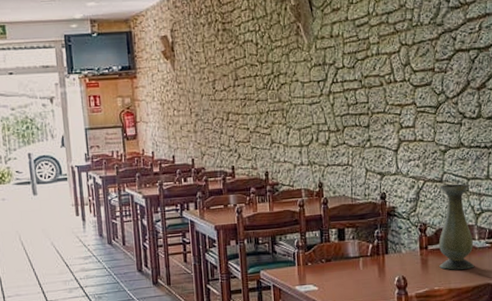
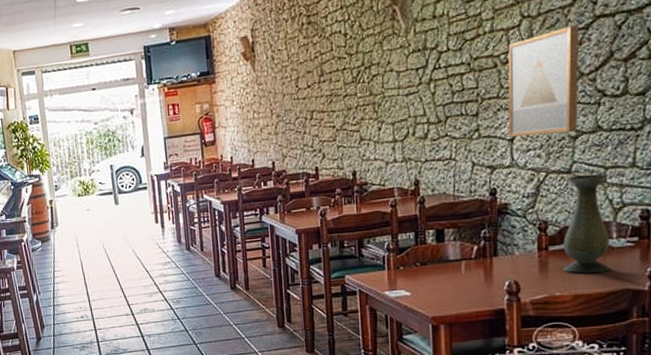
wall art: none [391,56,446,149] -> present [508,25,579,137]

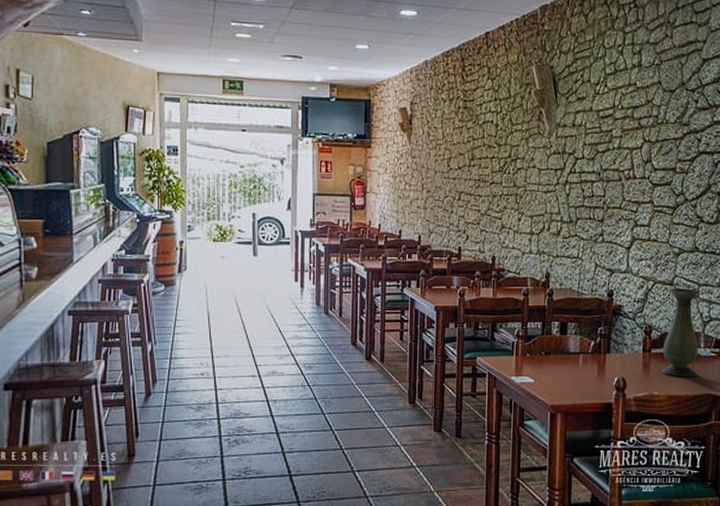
wall art: present [508,25,579,137] -> none [627,156,686,250]

